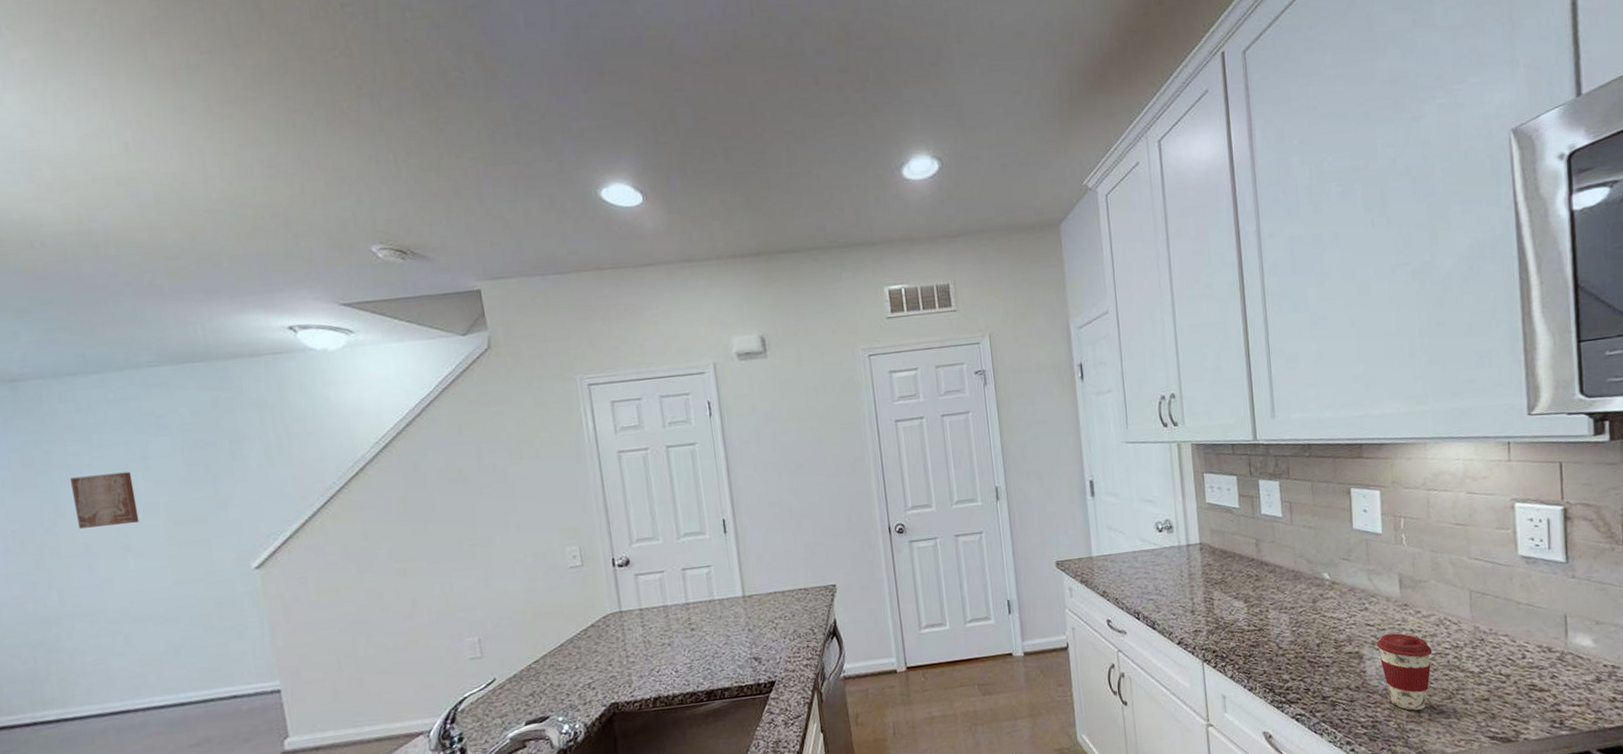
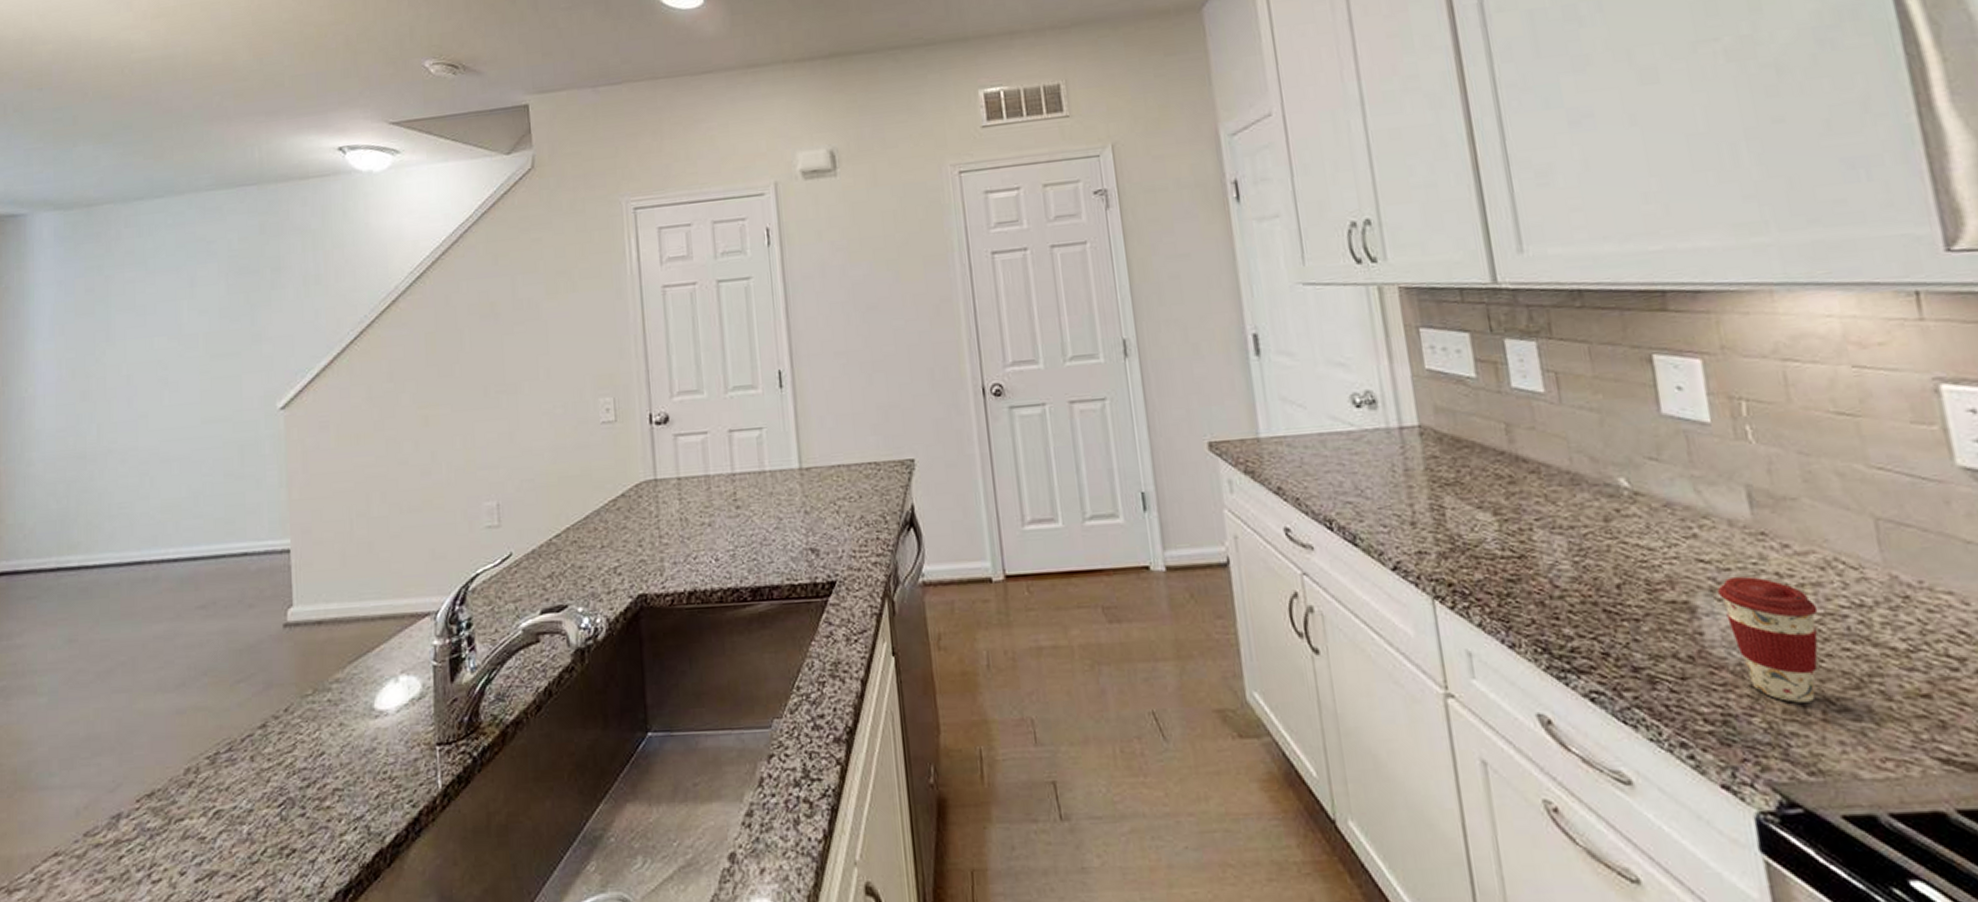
wall art: present [70,471,140,529] -> none [124,300,179,359]

